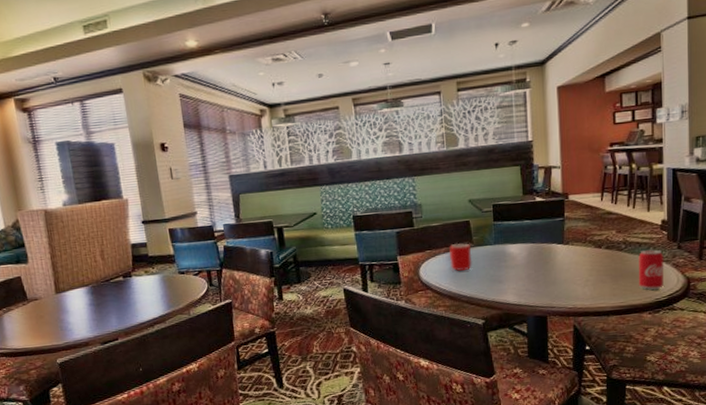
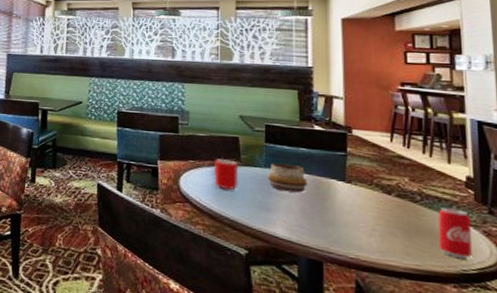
decorative bowl: none [498,237,532,263] -> present [268,163,308,193]

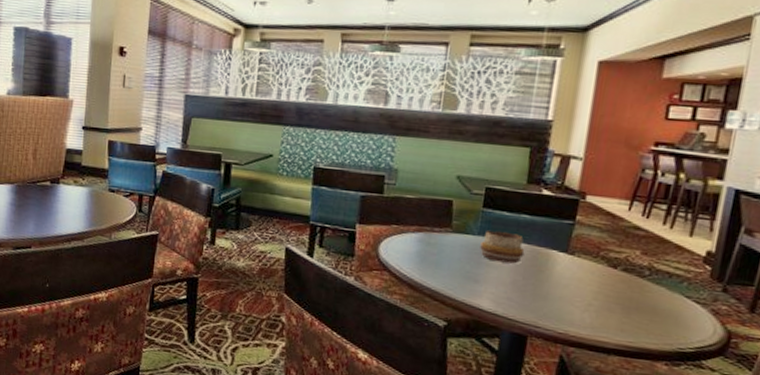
cup: present [214,159,239,190] -> none [418,224,448,258]
beverage can: present [438,207,472,258] -> none [658,284,701,337]

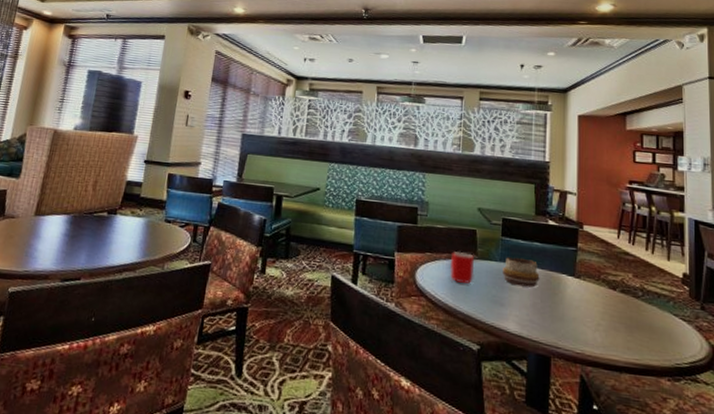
cup: none [418,224,448,258] -> present [450,251,475,284]

